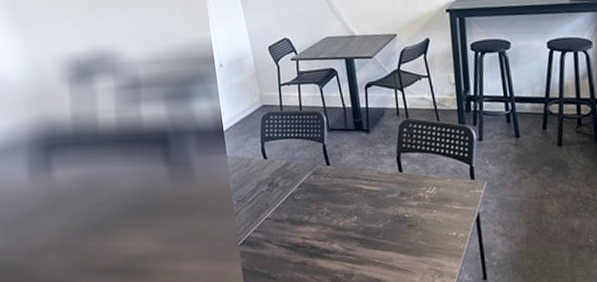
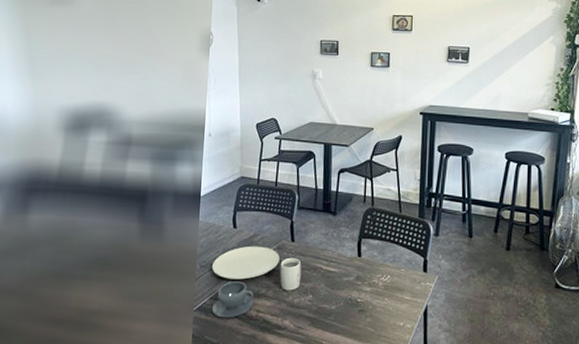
plate: none [249,173,317,211] -> present [212,245,279,280]
teacup: none [256,211,298,249] -> present [211,281,254,318]
mug: none [319,181,343,215] -> present [279,257,302,291]

